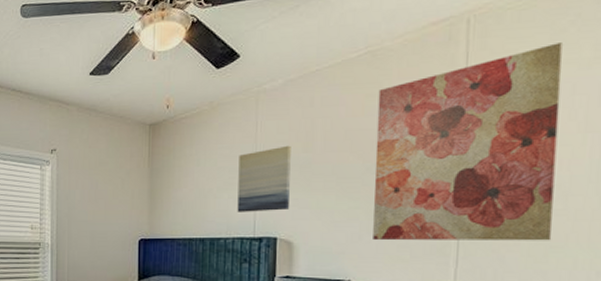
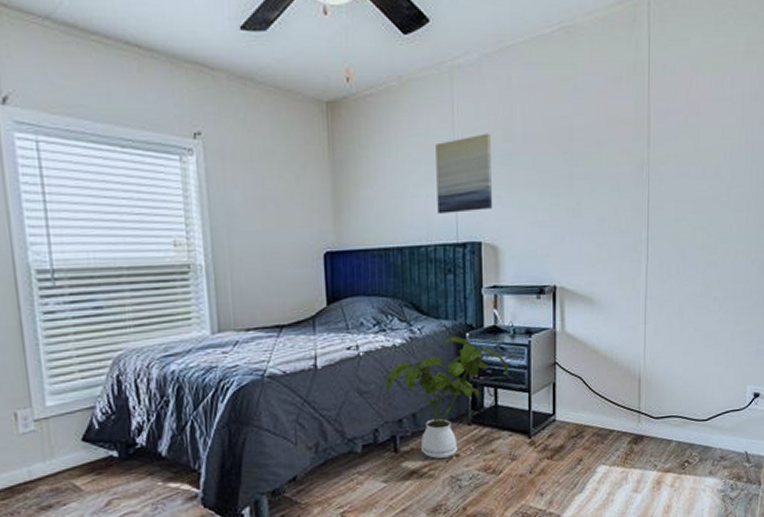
wall art: present [373,43,564,241] -> none [573,34,725,240]

